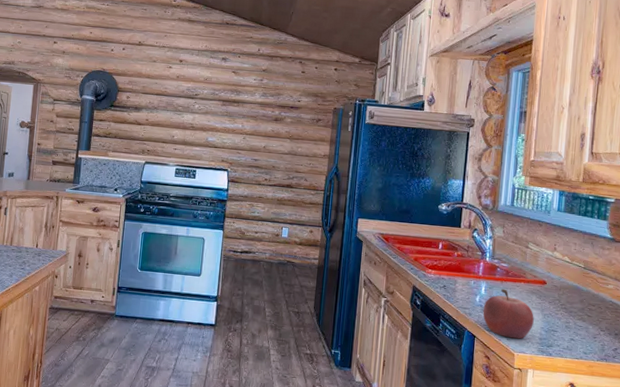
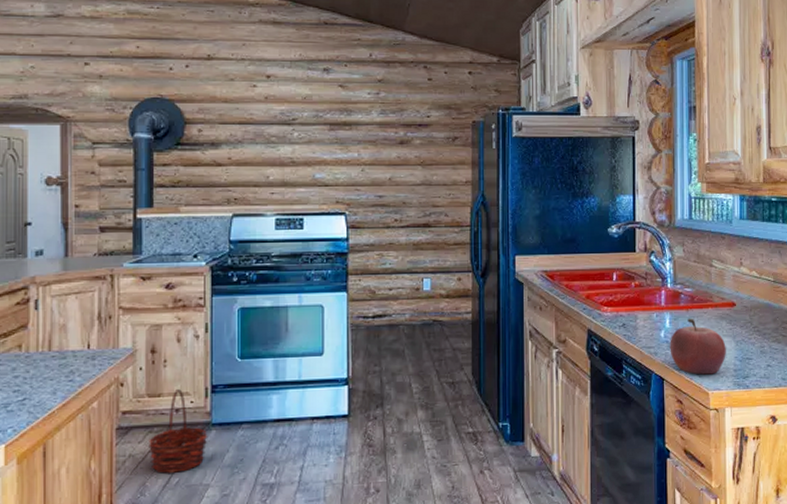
basket: none [70,286,112,347] -> present [149,389,208,473]

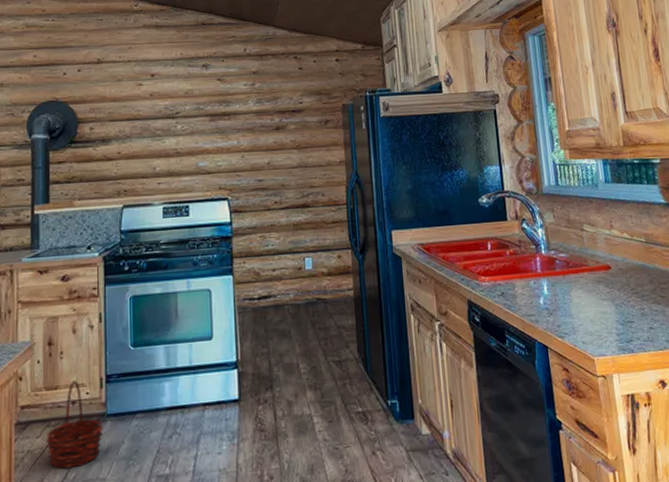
fruit: present [669,318,726,375] -> none [549,283,607,342]

